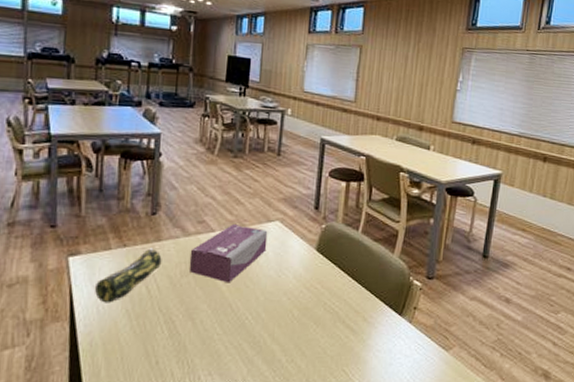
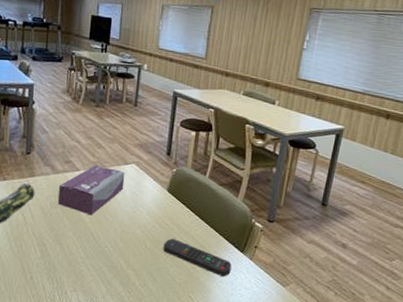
remote control: none [312,305,389,345] -> present [163,239,232,277]

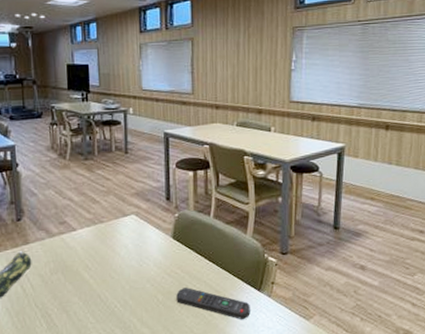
tissue box: present [57,164,125,216] -> none [56,221,126,276]

